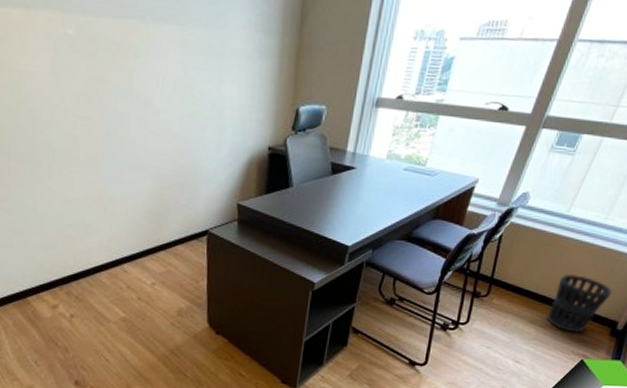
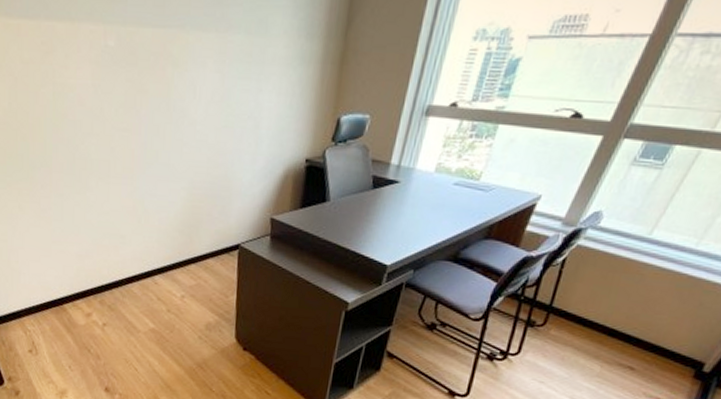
wastebasket: present [547,273,612,334] -> none [615,305,700,374]

